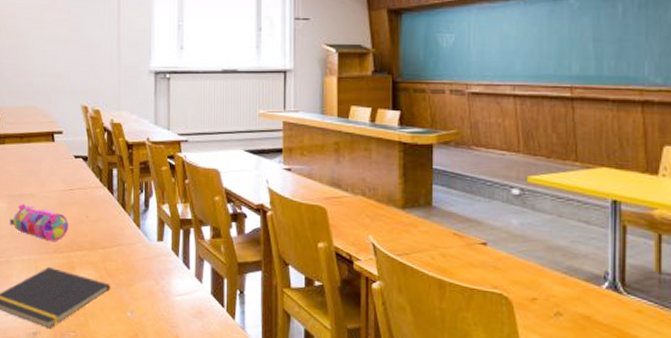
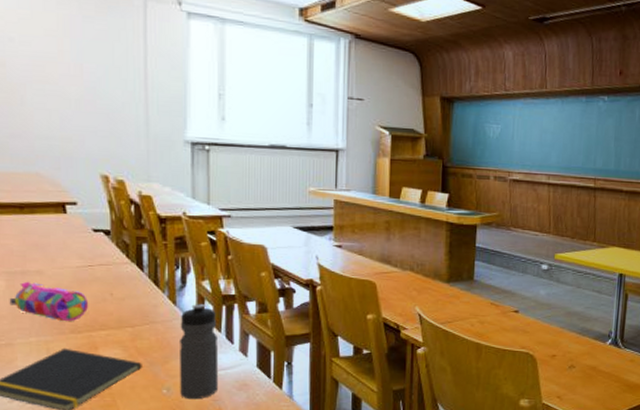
water bottle: none [142,227,176,325] -> present [180,304,219,400]

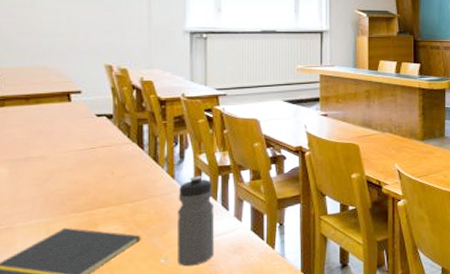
pencil case: present [9,281,89,322] -> none [11,166,90,203]

